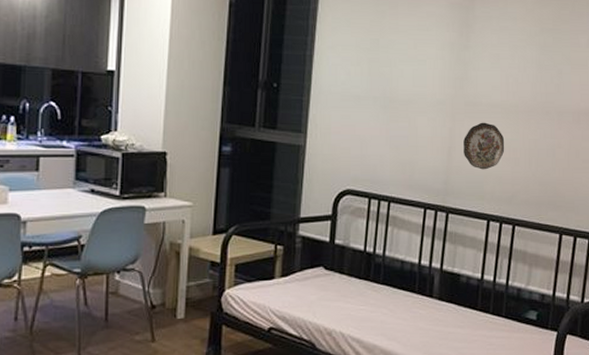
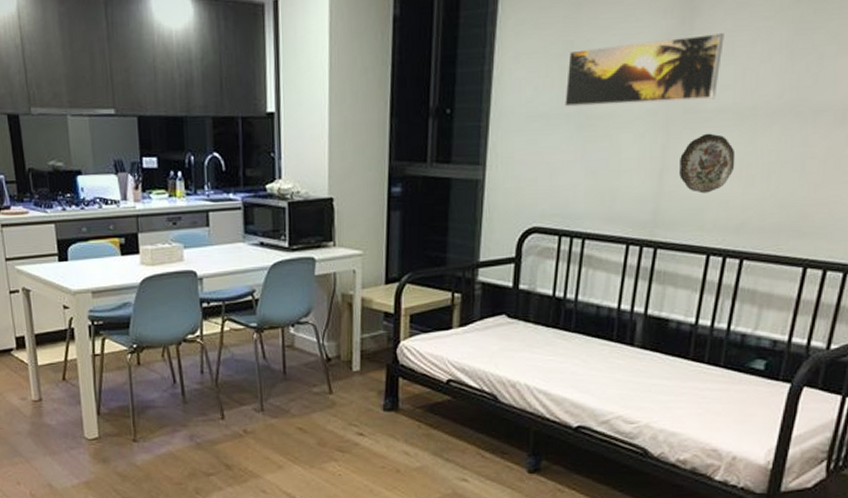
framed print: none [372,46,492,96] -> present [565,33,724,107]

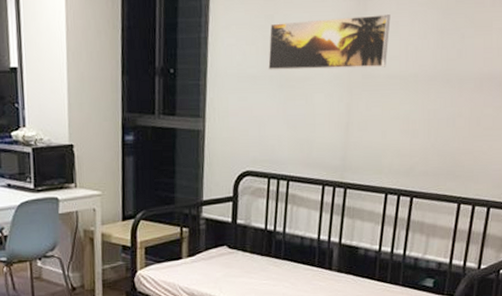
decorative plate: present [679,133,736,194] -> none [361,95,403,144]

